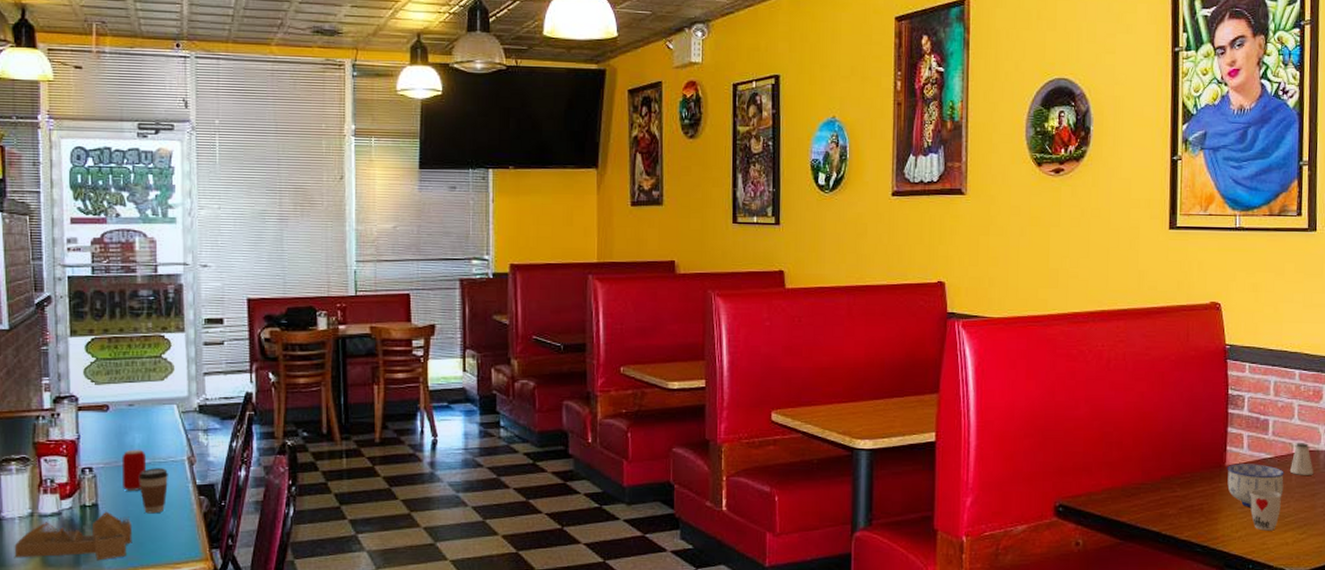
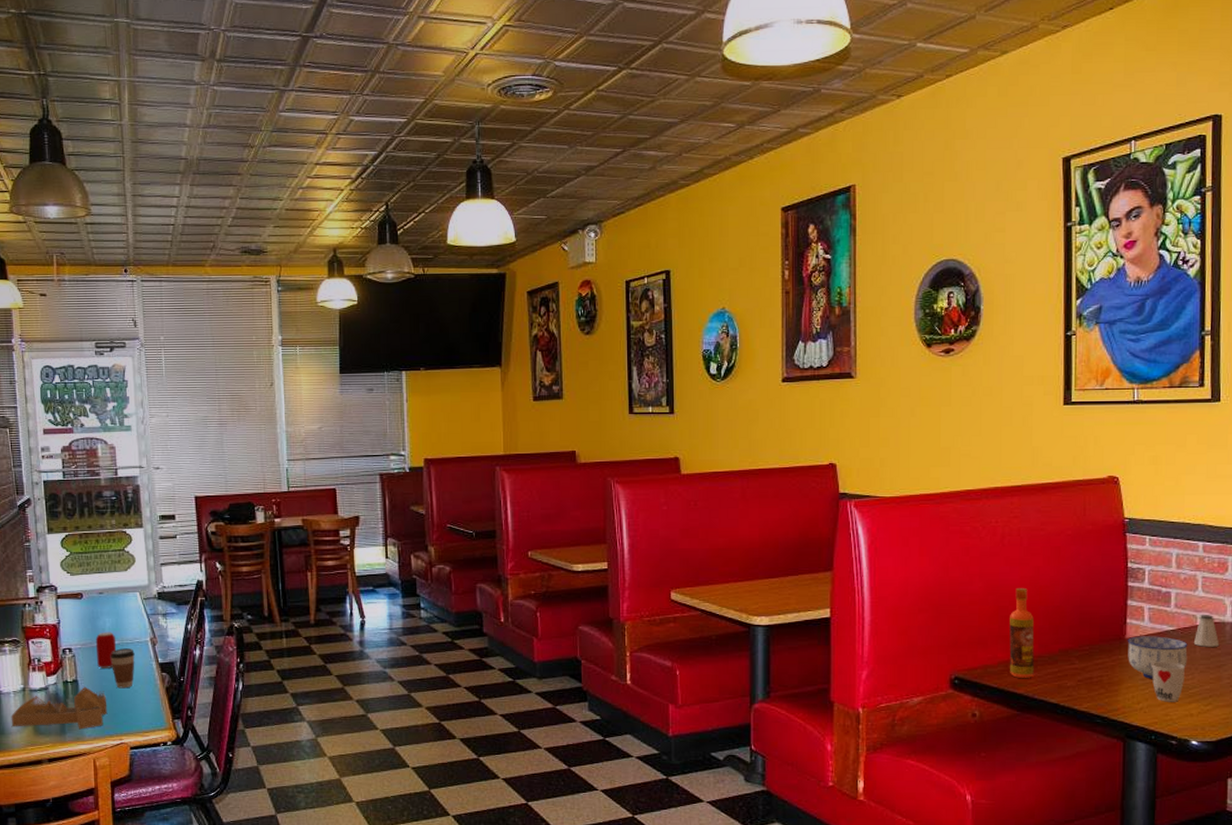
hot sauce: none [1113,413,1138,507] -> present [1009,587,1035,679]

